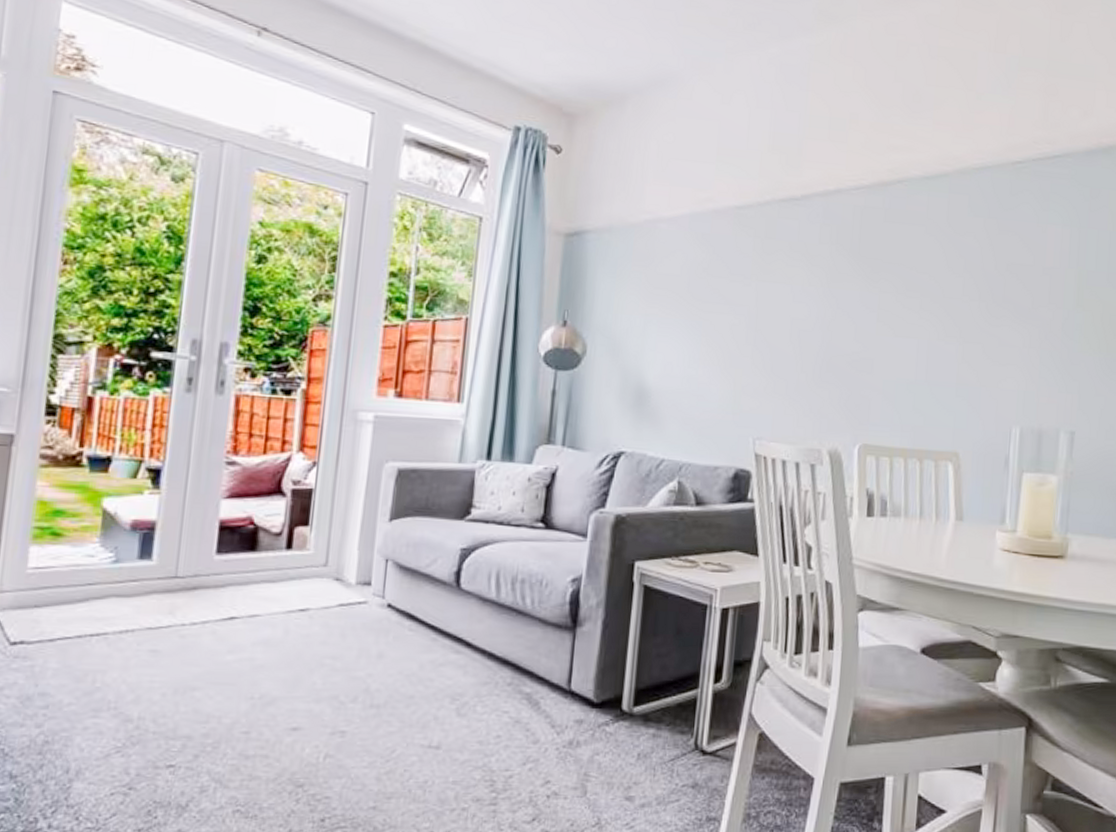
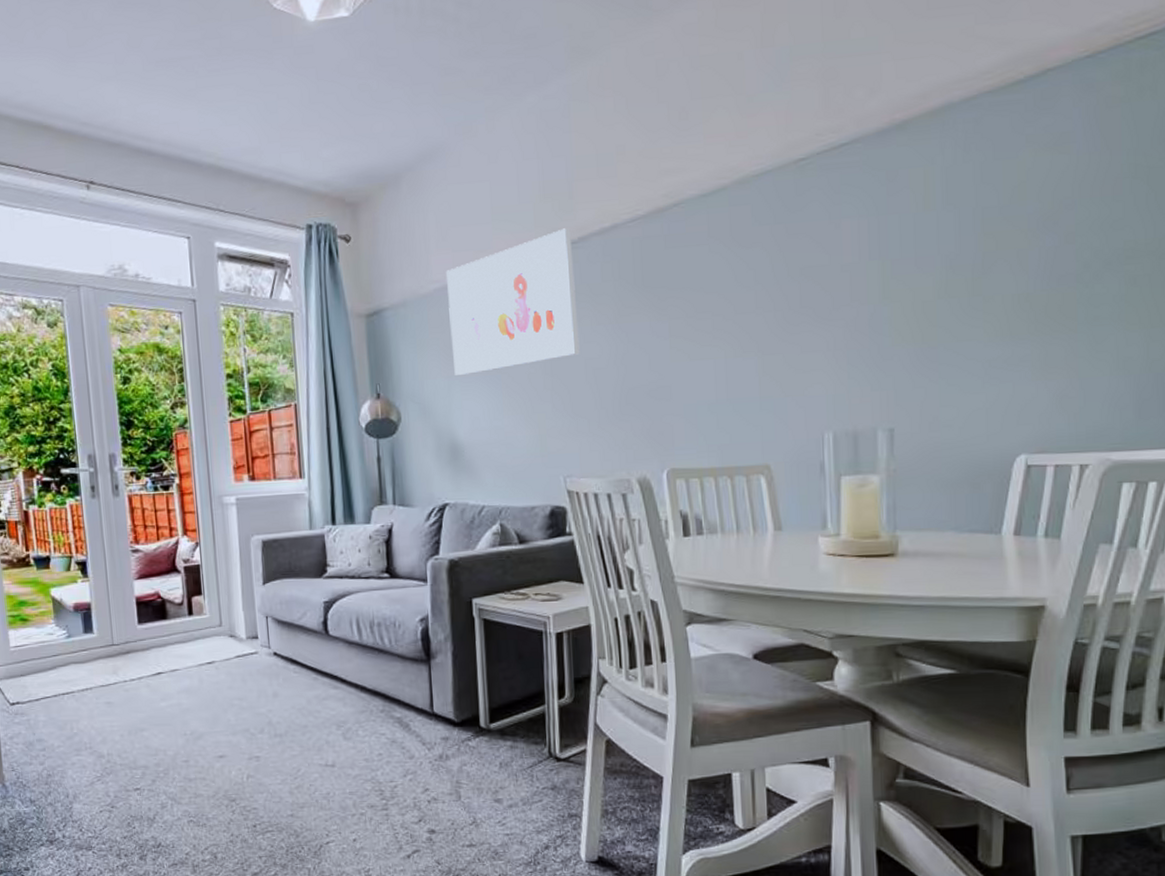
wall art: none [653,183,795,316] -> present [446,228,580,376]

